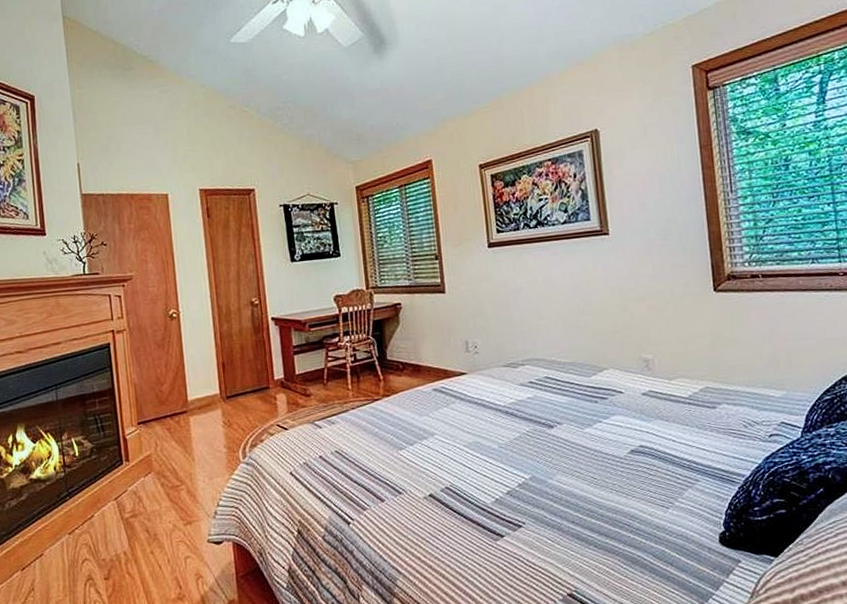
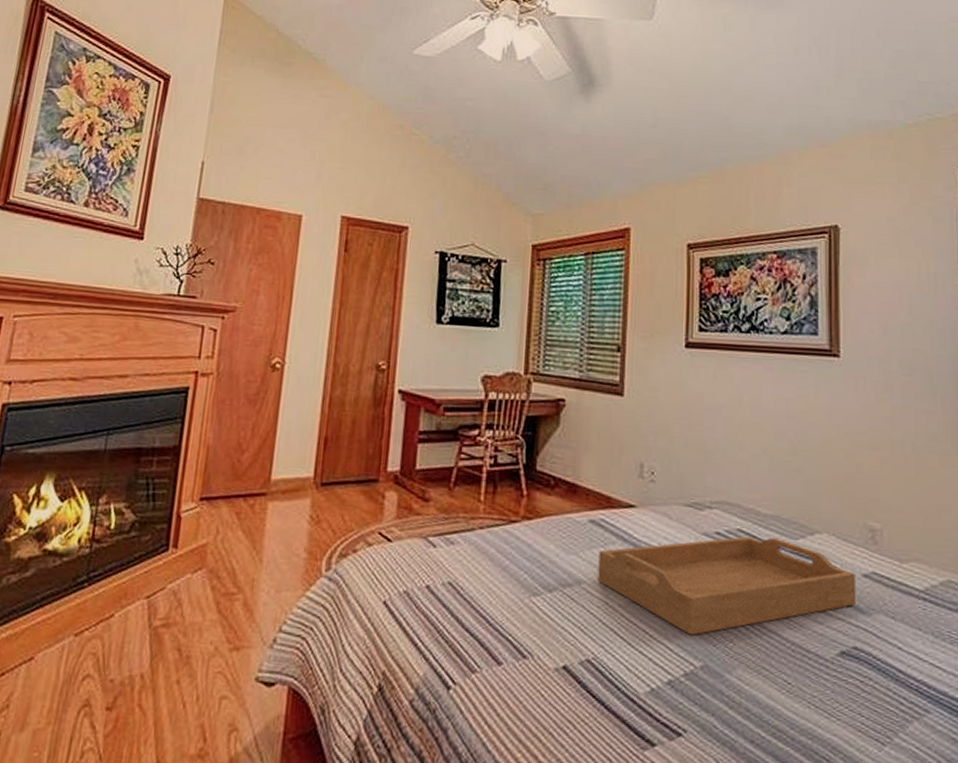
serving tray: none [443,378,639,458] -> present [598,536,856,636]

